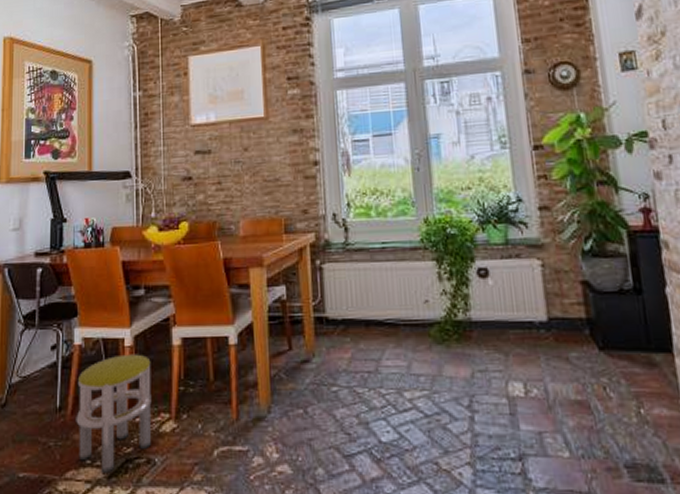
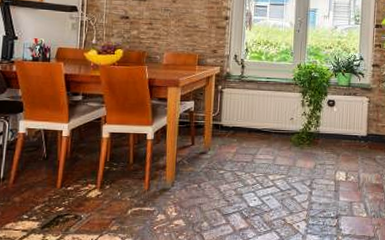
stool: present [76,354,152,473] -> none [17,142,84,225]

